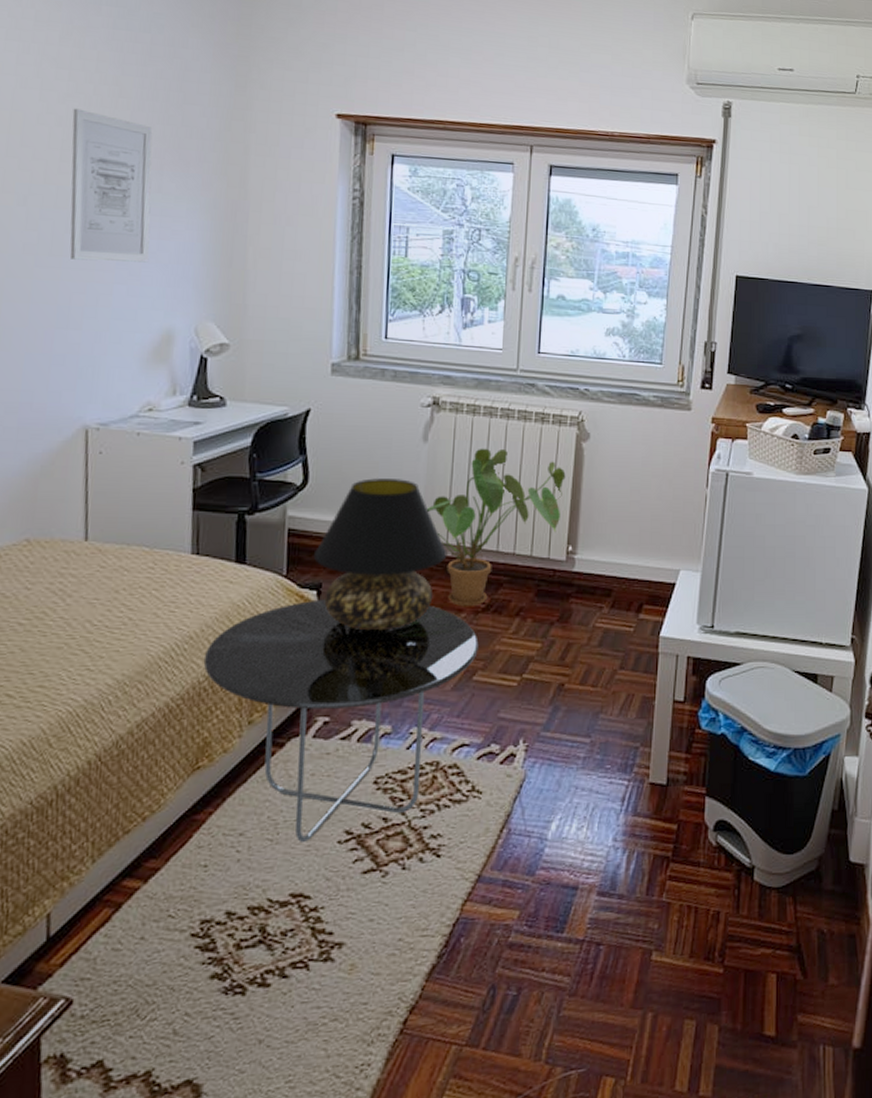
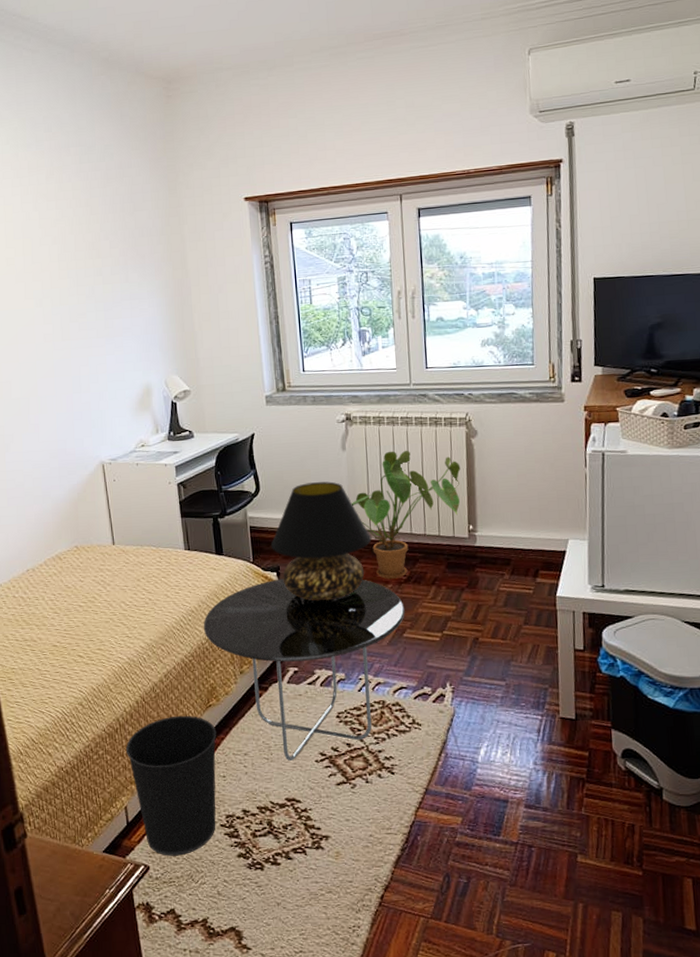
wastebasket: none [60,780,204,984] -> present [125,715,217,856]
wall art: present [70,108,153,263] -> none [62,228,127,341]

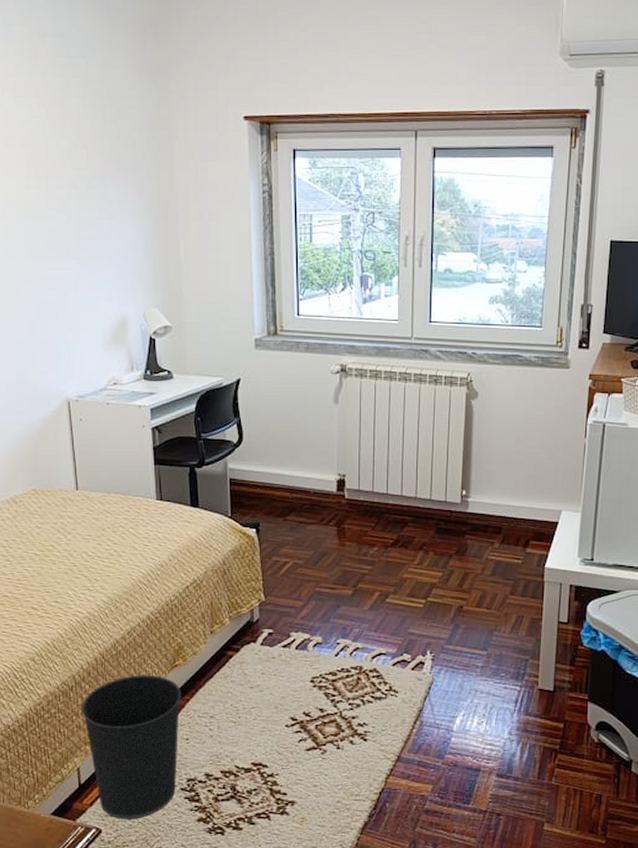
side table: present [203,578,405,761] -> none [173,536,389,725]
table lamp: present [270,481,372,601] -> none [251,436,360,561]
house plant: present [352,450,461,580] -> none [341,407,458,542]

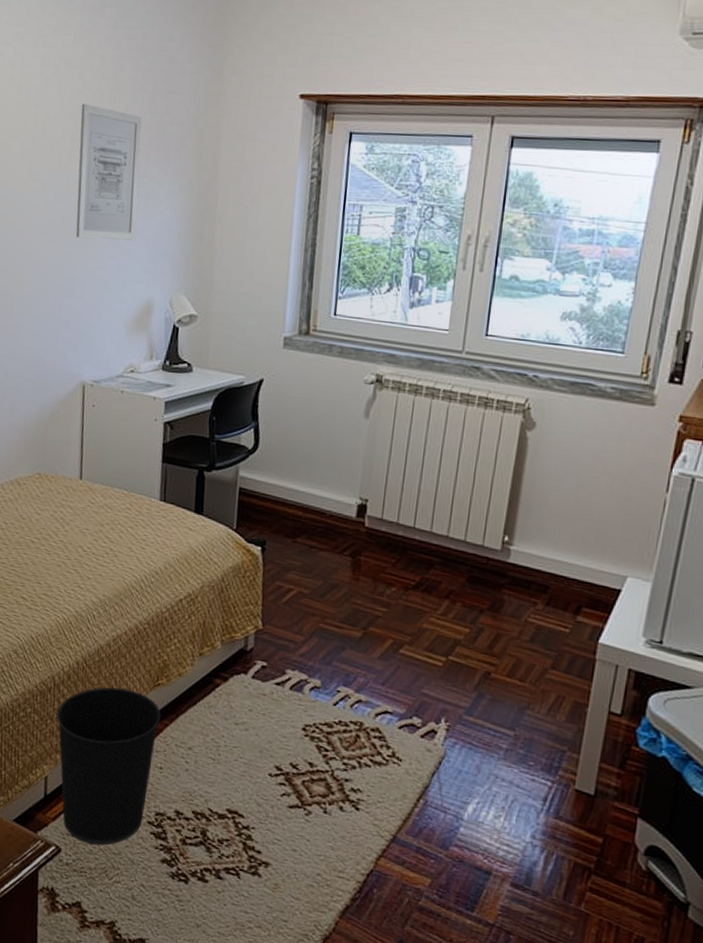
wall art: none [32,131,103,262] -> present [75,103,142,240]

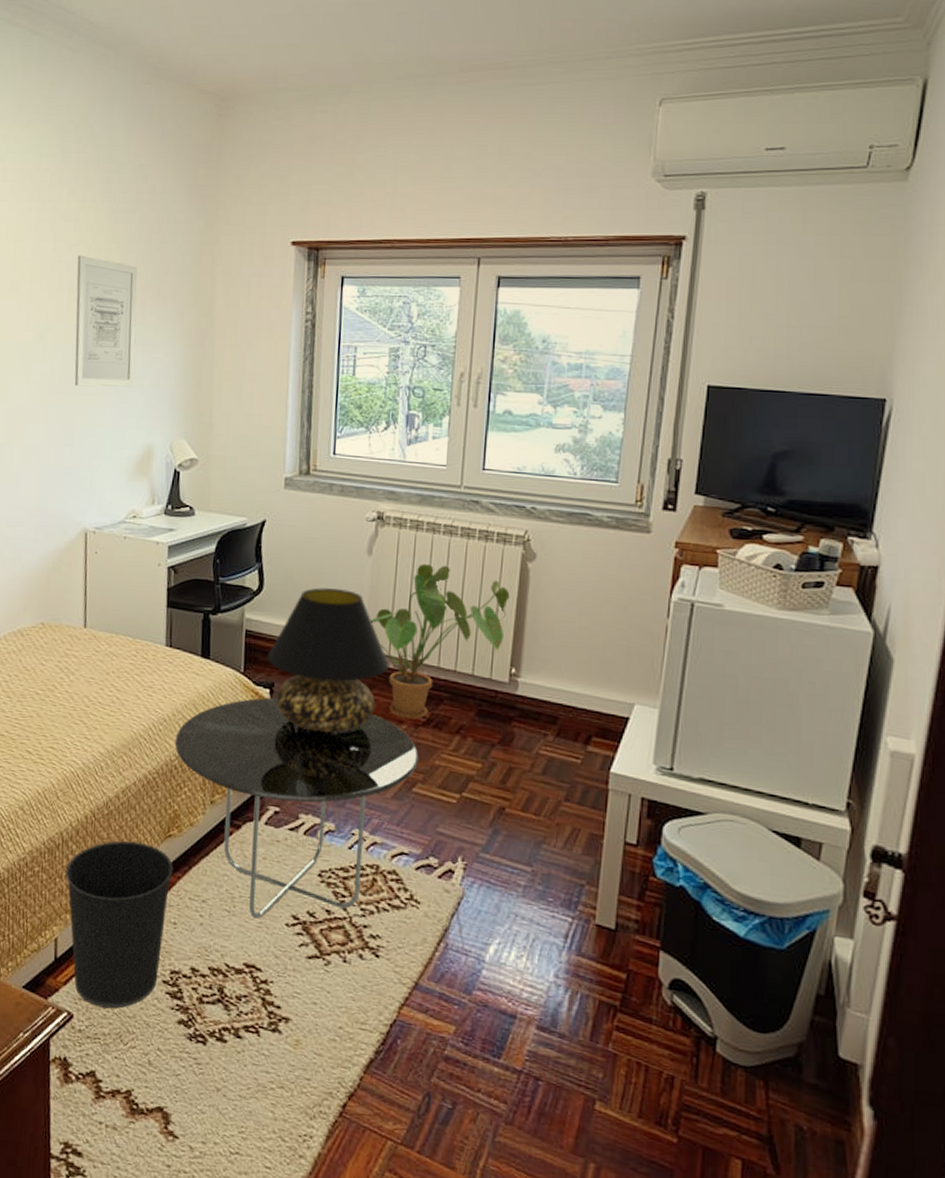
side table: none [165,554,407,768] -> present [174,697,419,919]
table lamp: none [259,448,382,593] -> present [267,587,390,733]
house plant: none [365,428,507,583] -> present [371,563,510,720]

